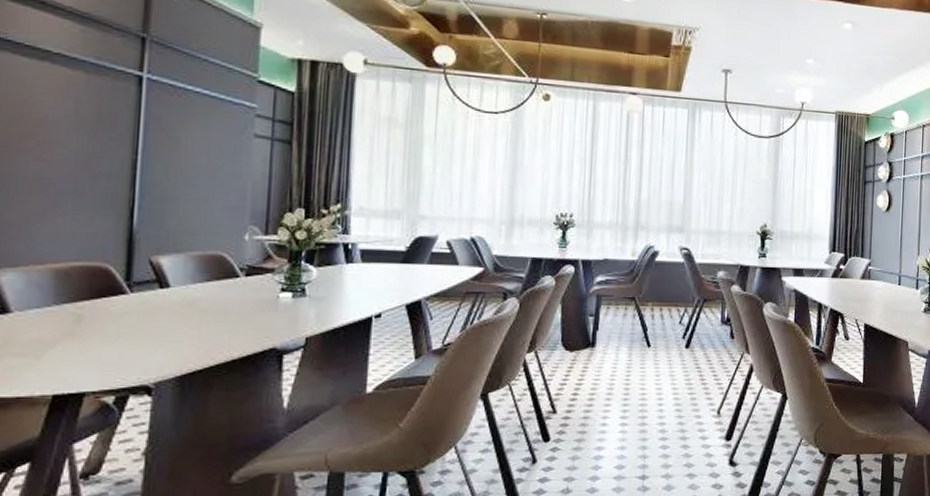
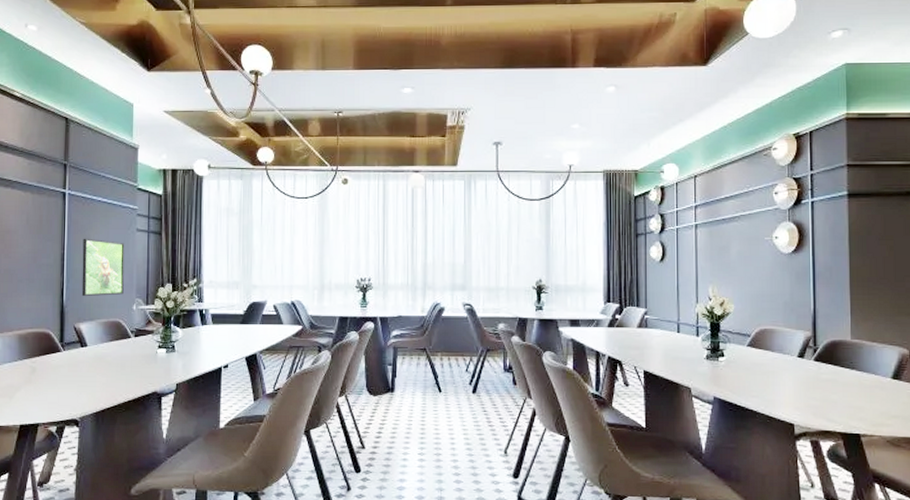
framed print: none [163,141,235,221] -> present [81,238,125,297]

